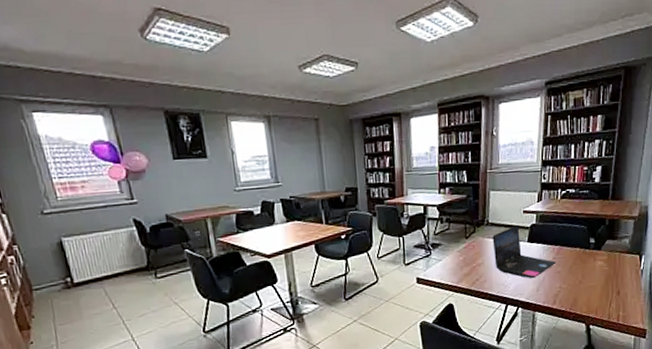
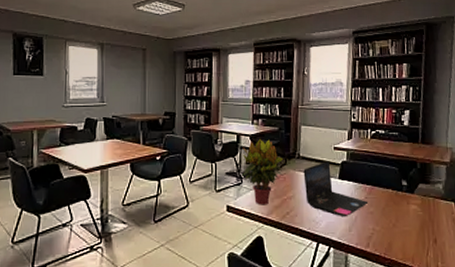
potted plant: none [430,207,473,275] -> present [241,138,284,205]

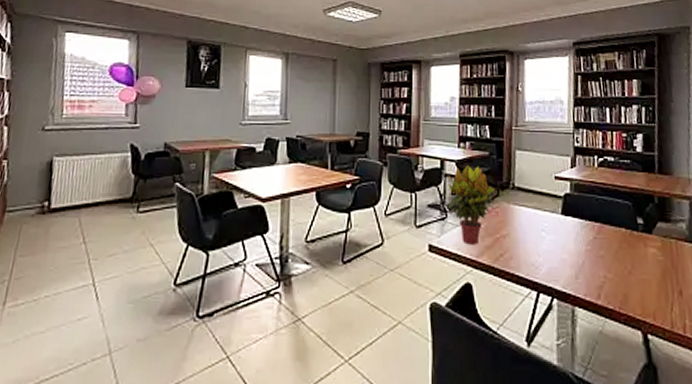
laptop: present [303,161,369,217] -> none [519,193,598,262]

